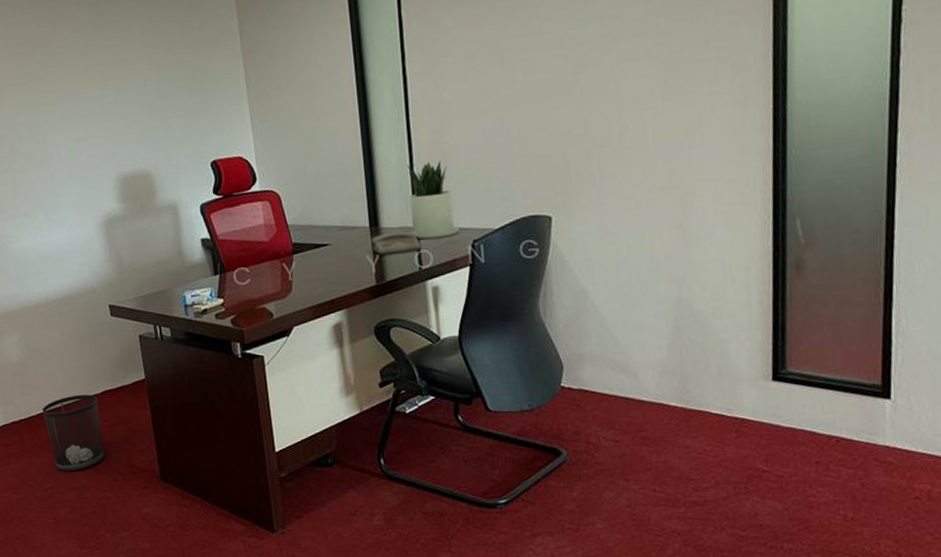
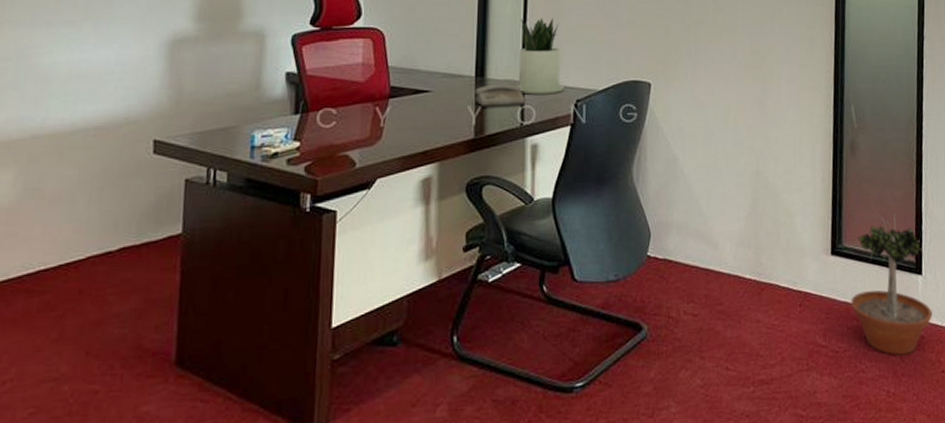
waste bin: present [42,394,104,471] -> none [26,250,111,356]
potted tree: none [798,334,904,481] -> present [851,213,932,355]

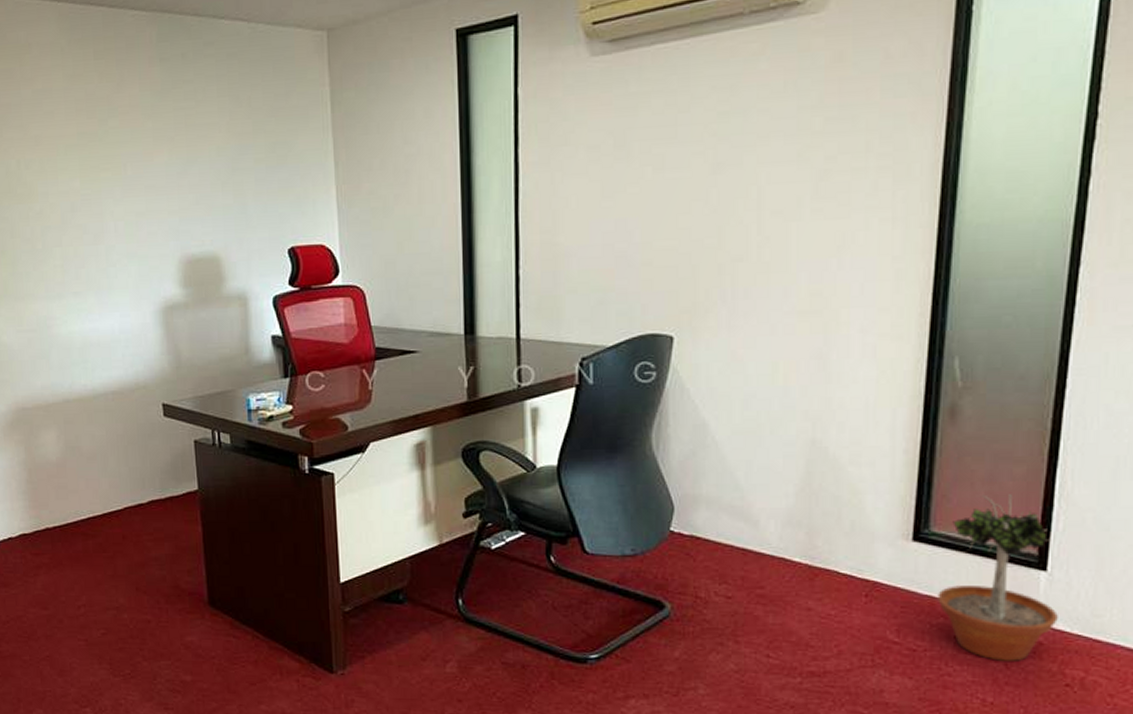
telephone: present [475,84,526,109] -> none [465,342,522,369]
planter: present [517,17,564,95] -> none [511,264,566,353]

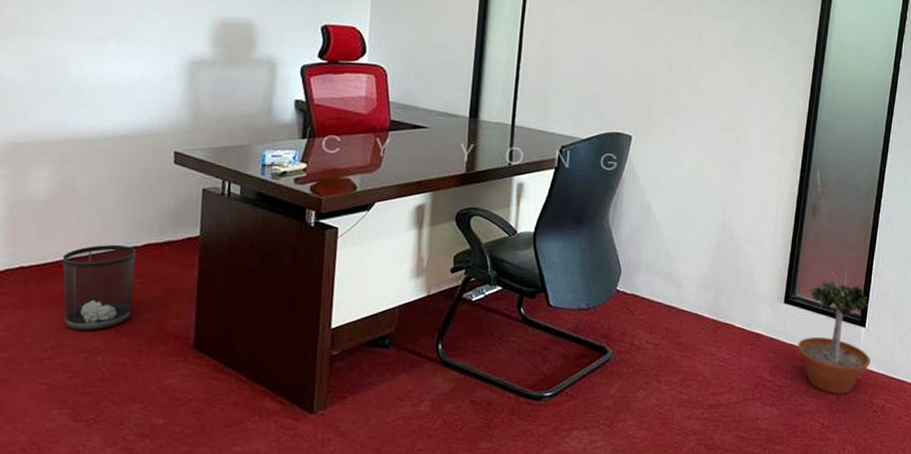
waste bin: none [80,502,147,588] -> present [62,244,137,330]

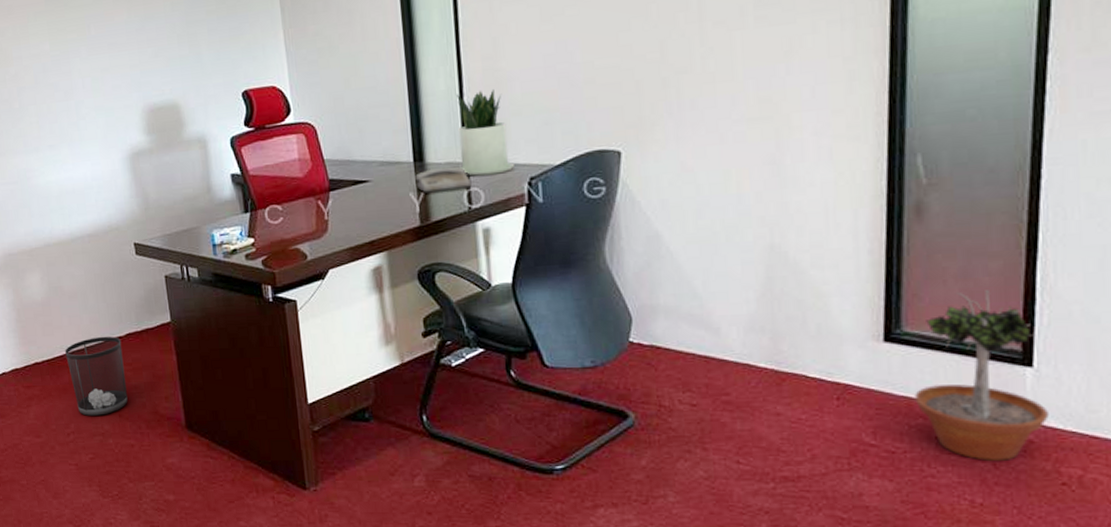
telephone: none [468,125,515,148] -> present [415,167,472,194]
planter: none [507,67,551,139] -> present [457,90,514,177]

